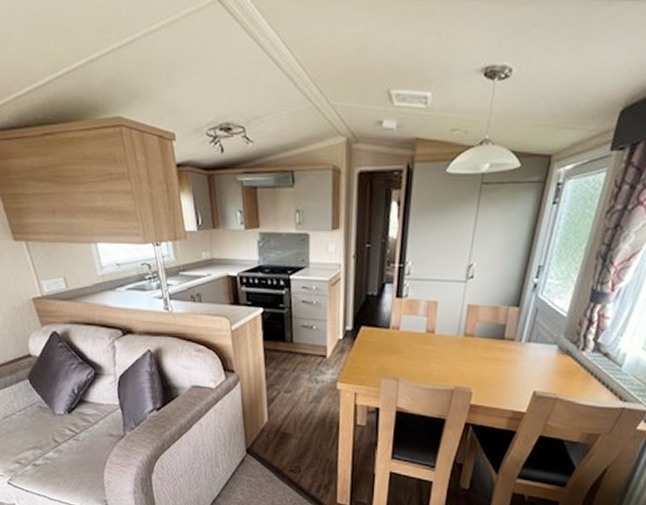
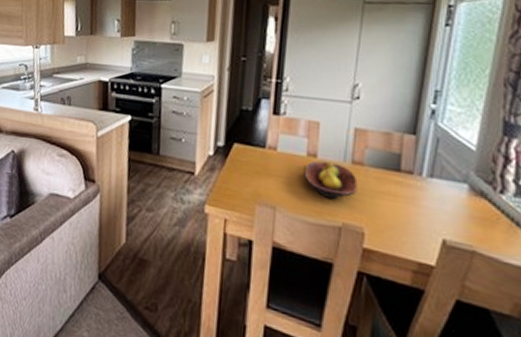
fruit bowl: none [423,336,468,368] -> present [304,160,358,200]

